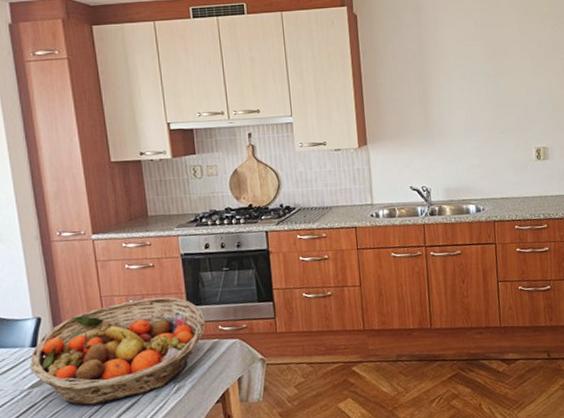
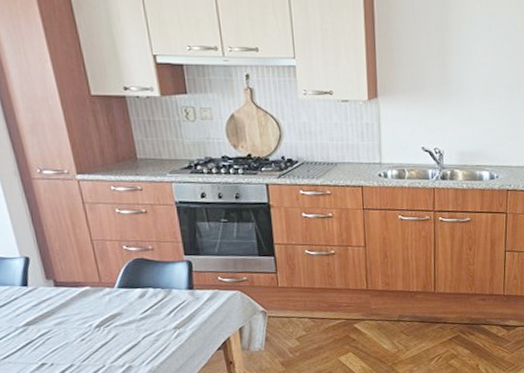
fruit basket: present [29,296,206,406] -> none [22,244,205,346]

